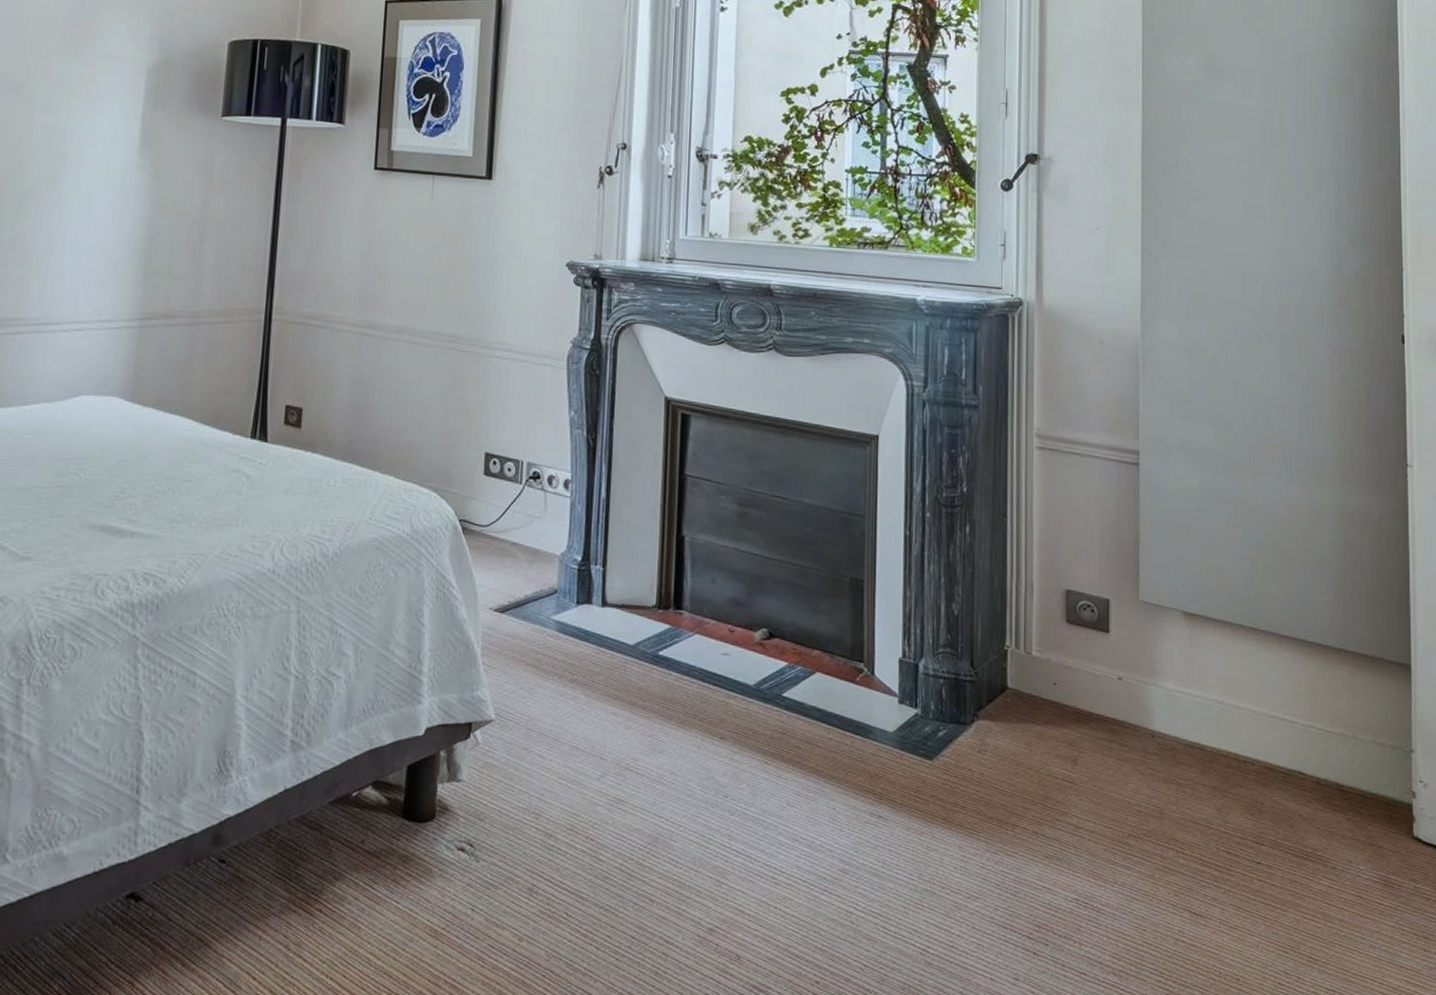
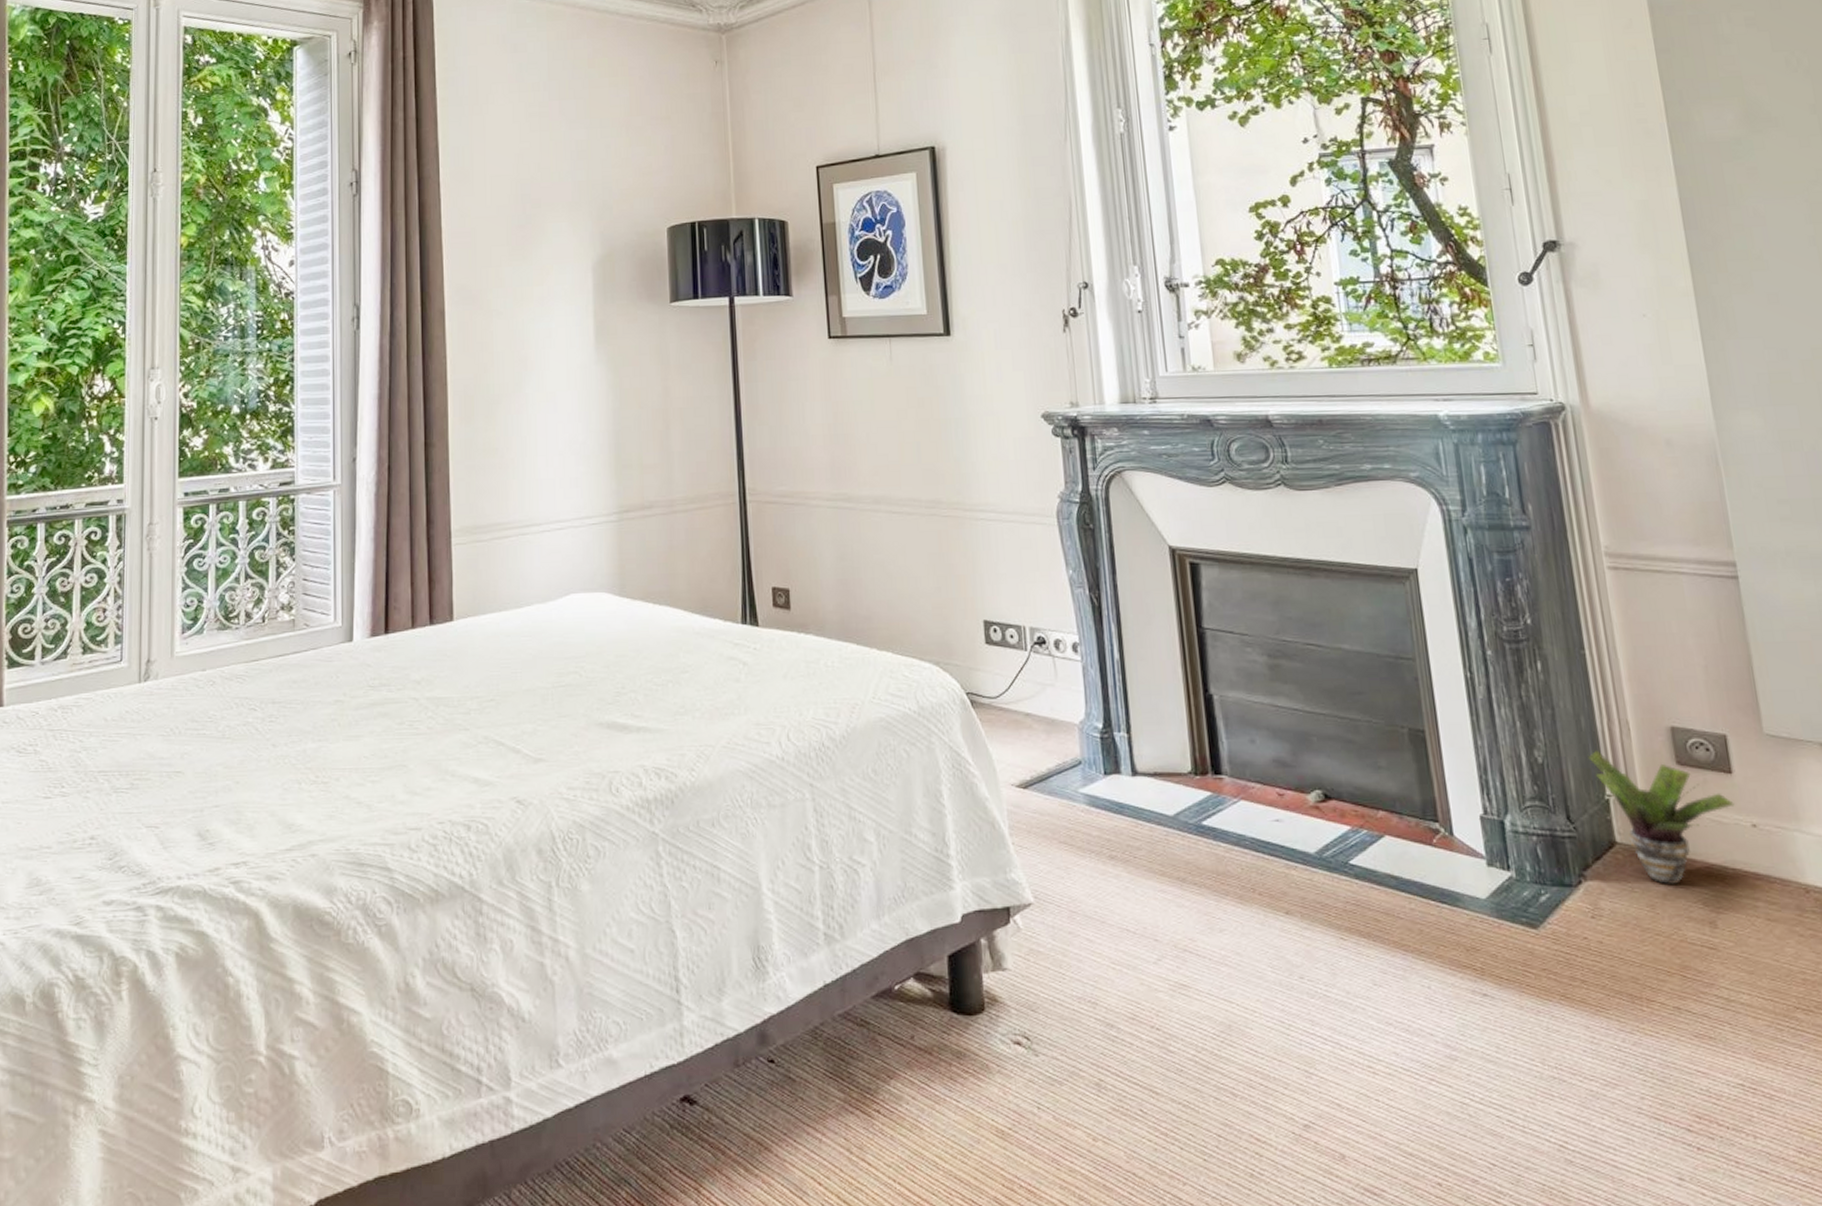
potted plant: none [996,606,1107,727] -> present [1588,750,1735,886]

